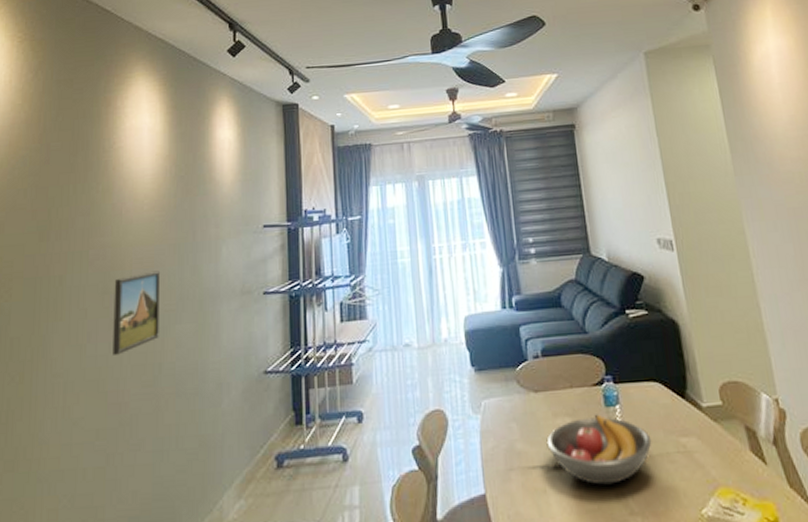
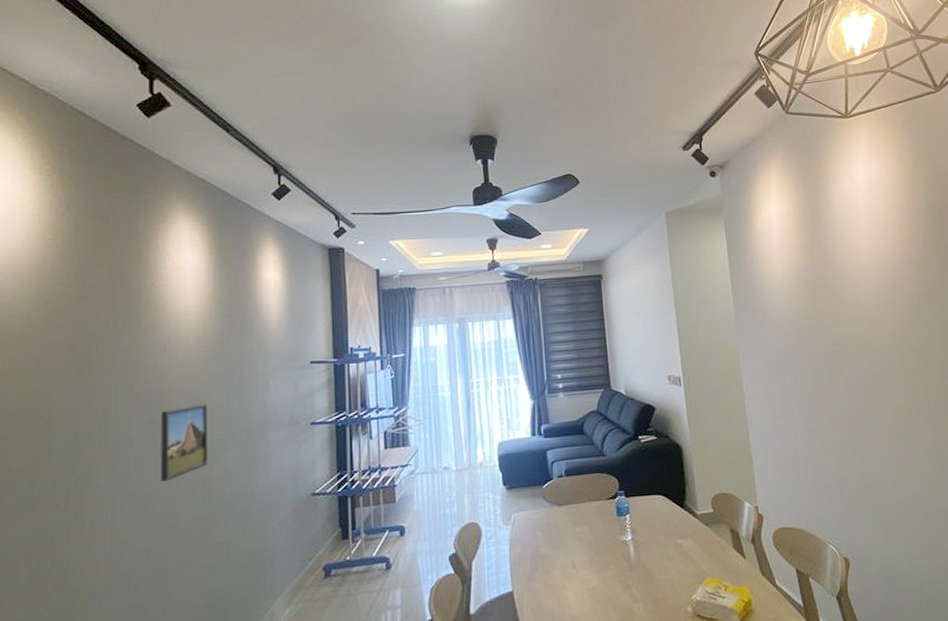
fruit bowl: present [546,414,652,485] -> none [566,522,655,580]

